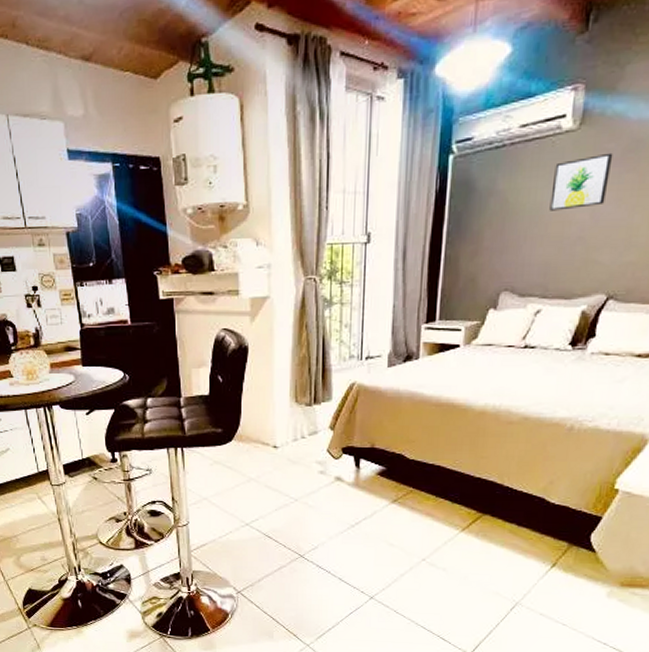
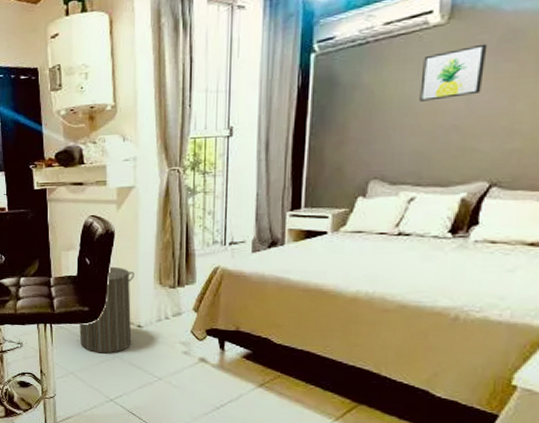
laundry hamper: none [213,382,270,477] -> present [79,265,134,354]

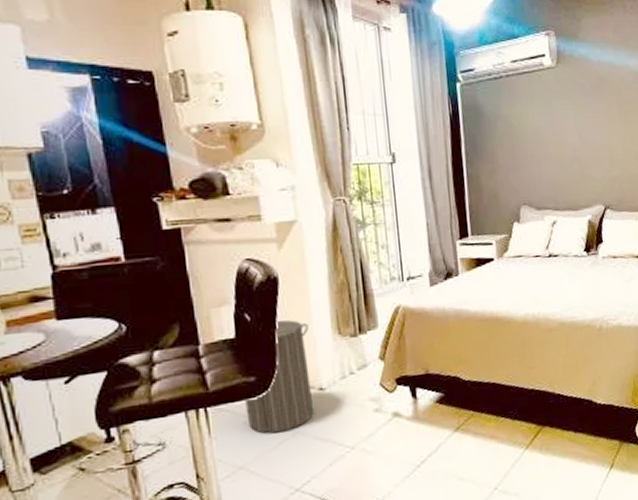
wall art: present [419,43,488,102] -> none [544,87,587,134]

